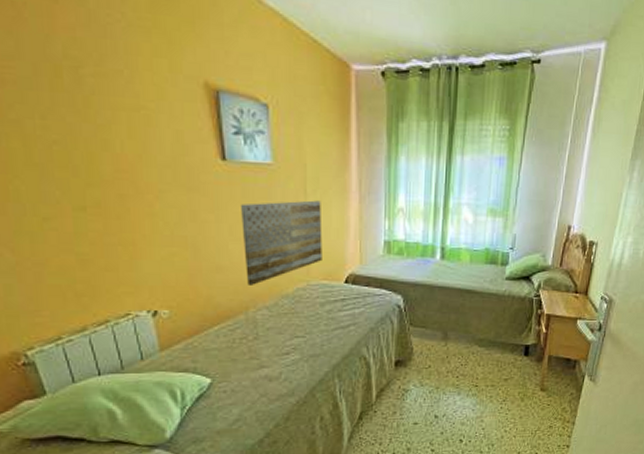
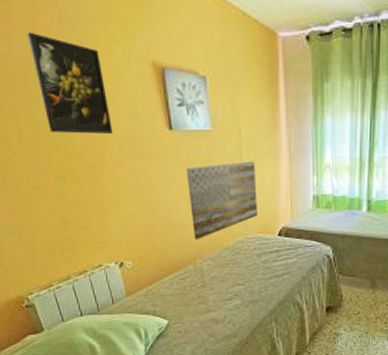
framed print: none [43,32,152,160] -> present [26,32,113,134]

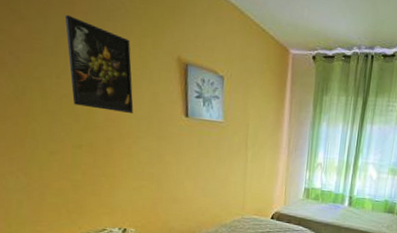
wall art: present [187,161,258,239] -> none [195,151,258,215]

